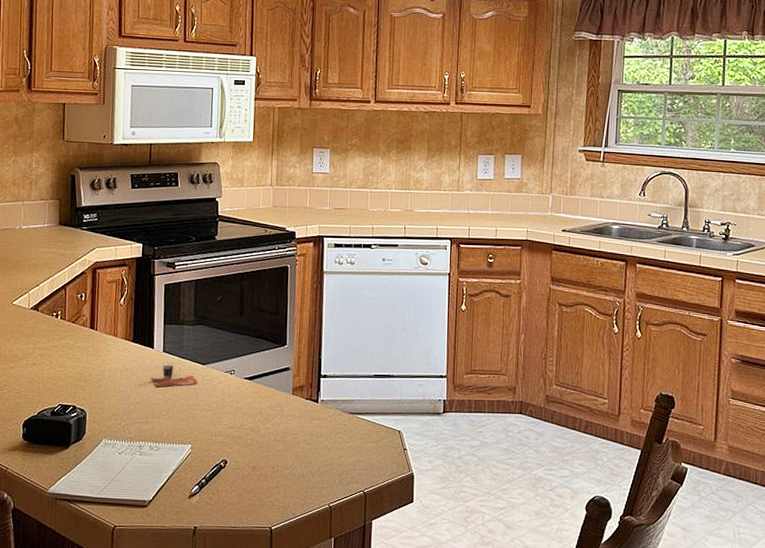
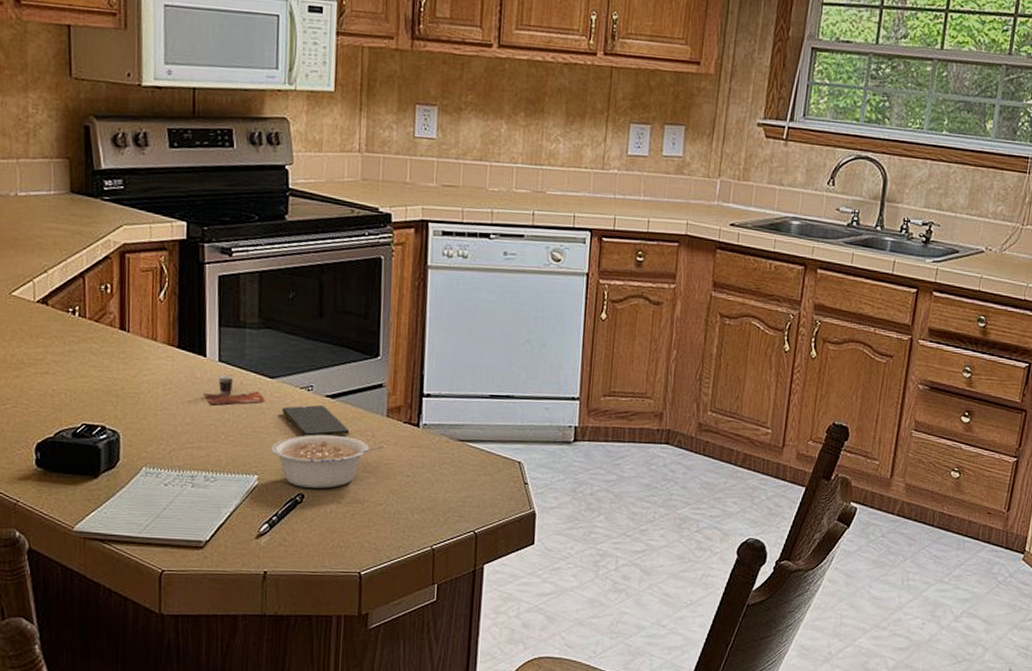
legume: none [202,410,292,455] -> present [271,434,387,489]
smartphone: none [210,386,263,413] -> present [282,405,350,437]

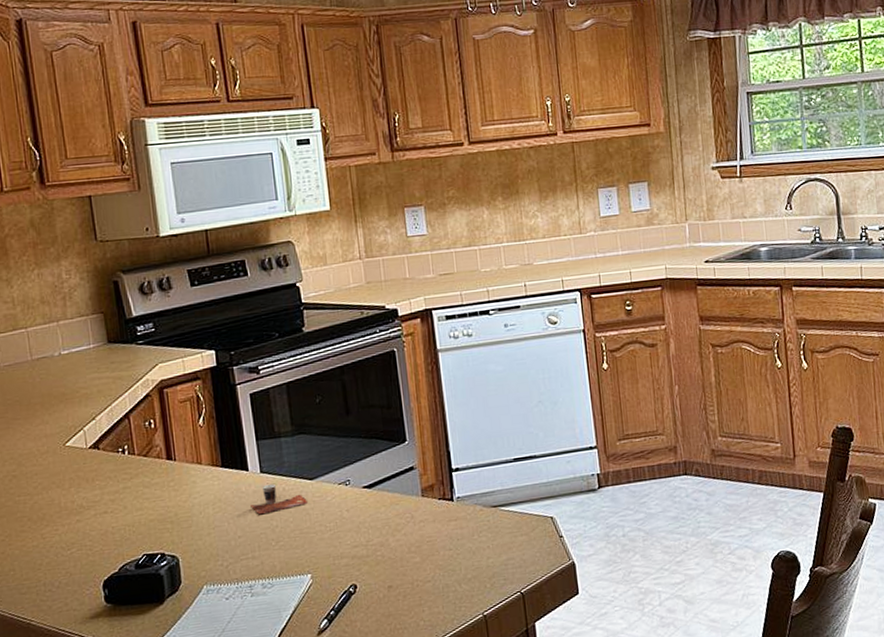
legume: present [271,434,387,489] -> none [320,521,426,579]
smartphone: present [282,405,350,437] -> none [324,497,390,530]

